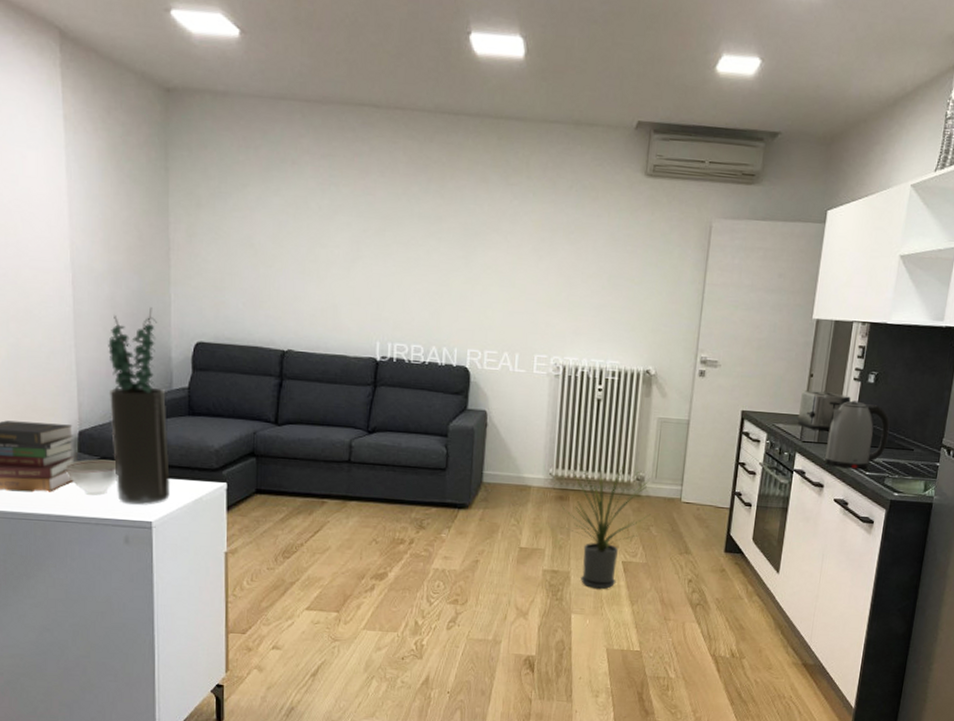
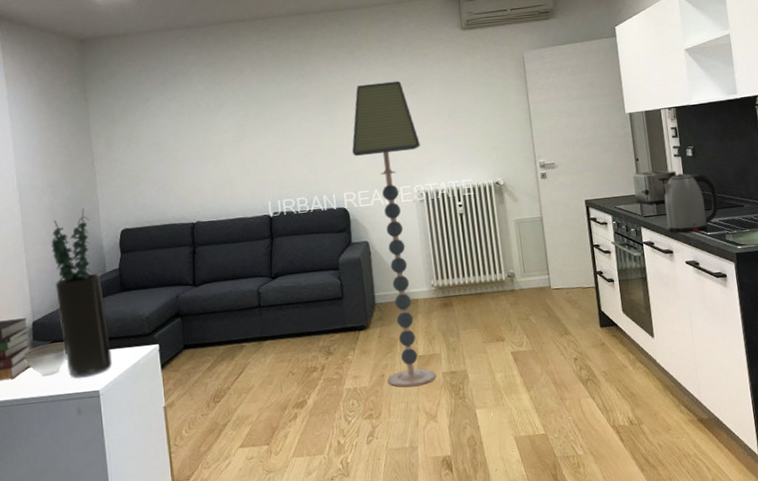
floor lamp: none [481,220,568,580] -> present [352,80,436,388]
house plant: present [562,463,651,589] -> none [448,264,527,382]

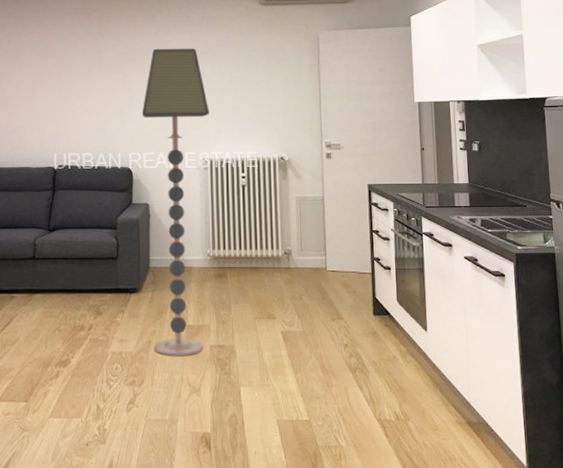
toaster: present [632,170,677,205] -> none [416,162,461,196]
kettle: present [663,173,719,234] -> none [447,167,502,228]

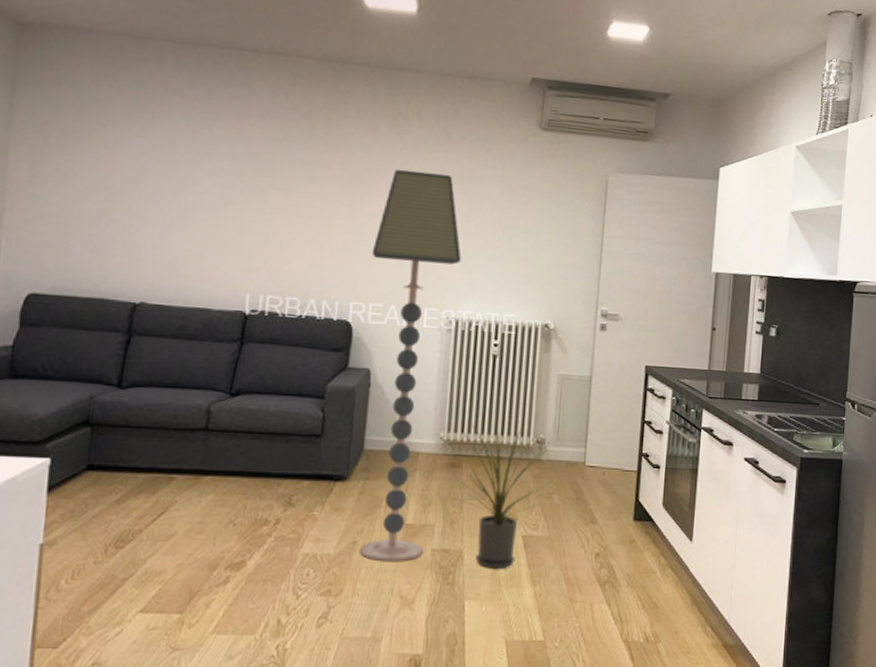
house plant: none [222,239,301,361] -> present [454,424,552,570]

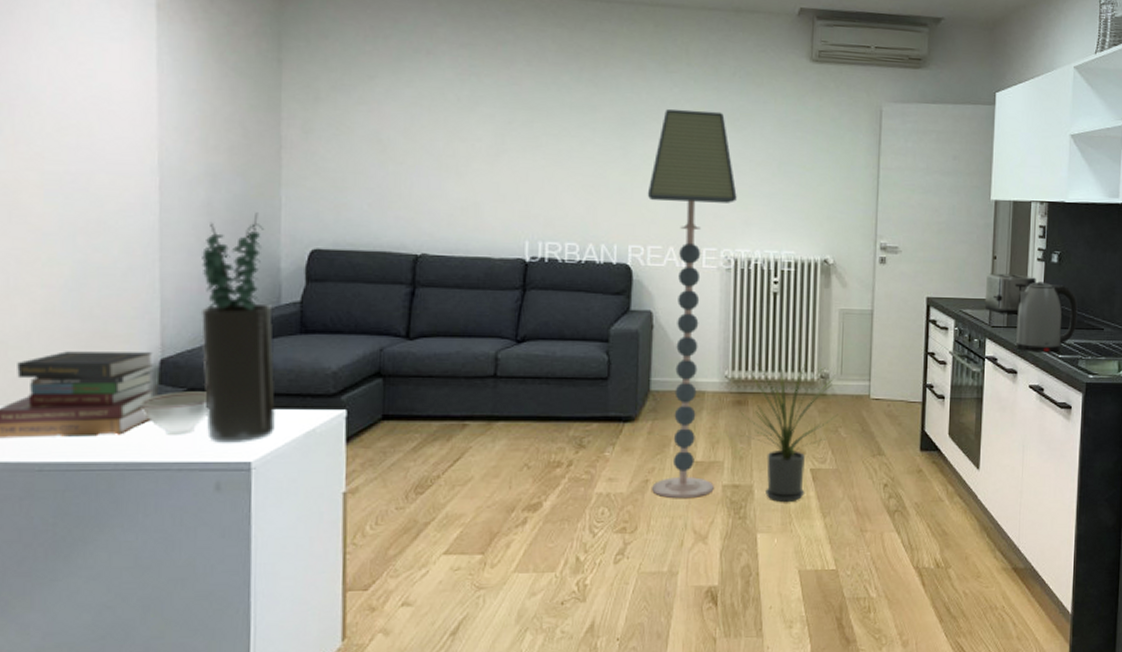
toaster: none [702,344,754,386] -> present [984,273,1036,315]
kettle: none [732,354,794,426] -> present [1016,281,1078,353]

